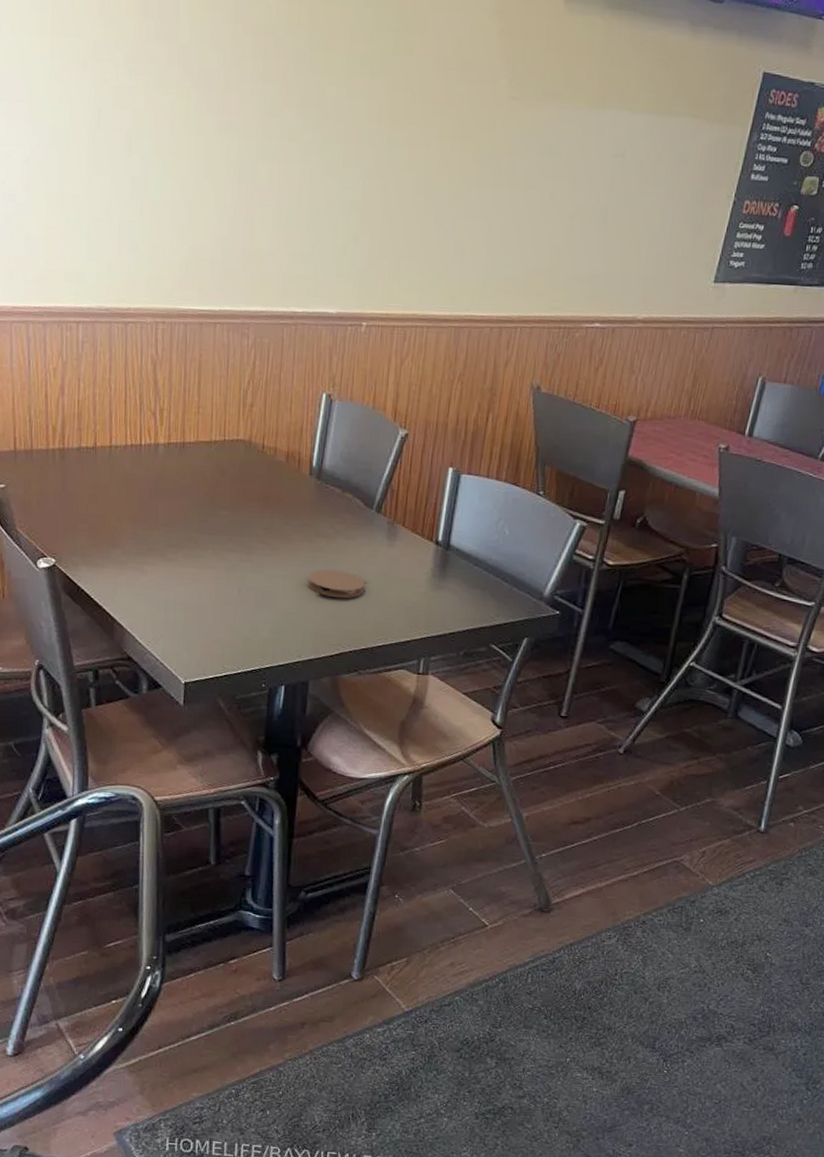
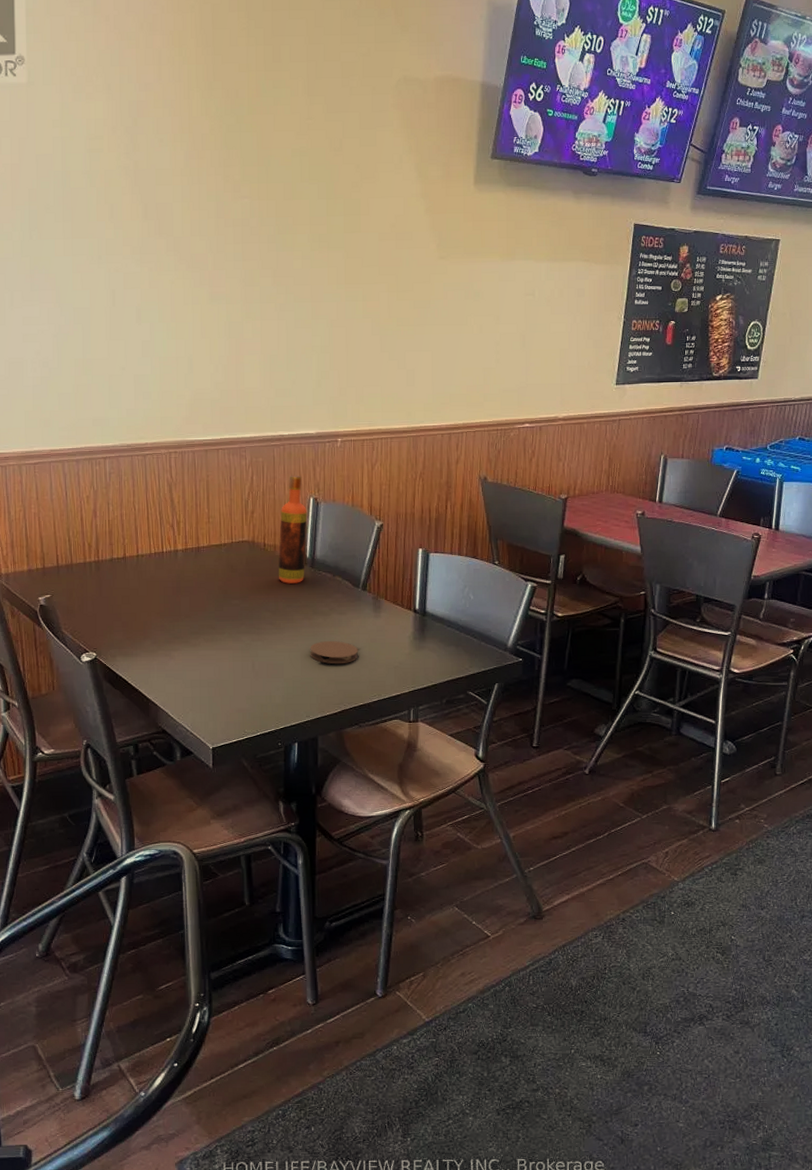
hot sauce: none [276,363,318,497] -> present [278,475,308,584]

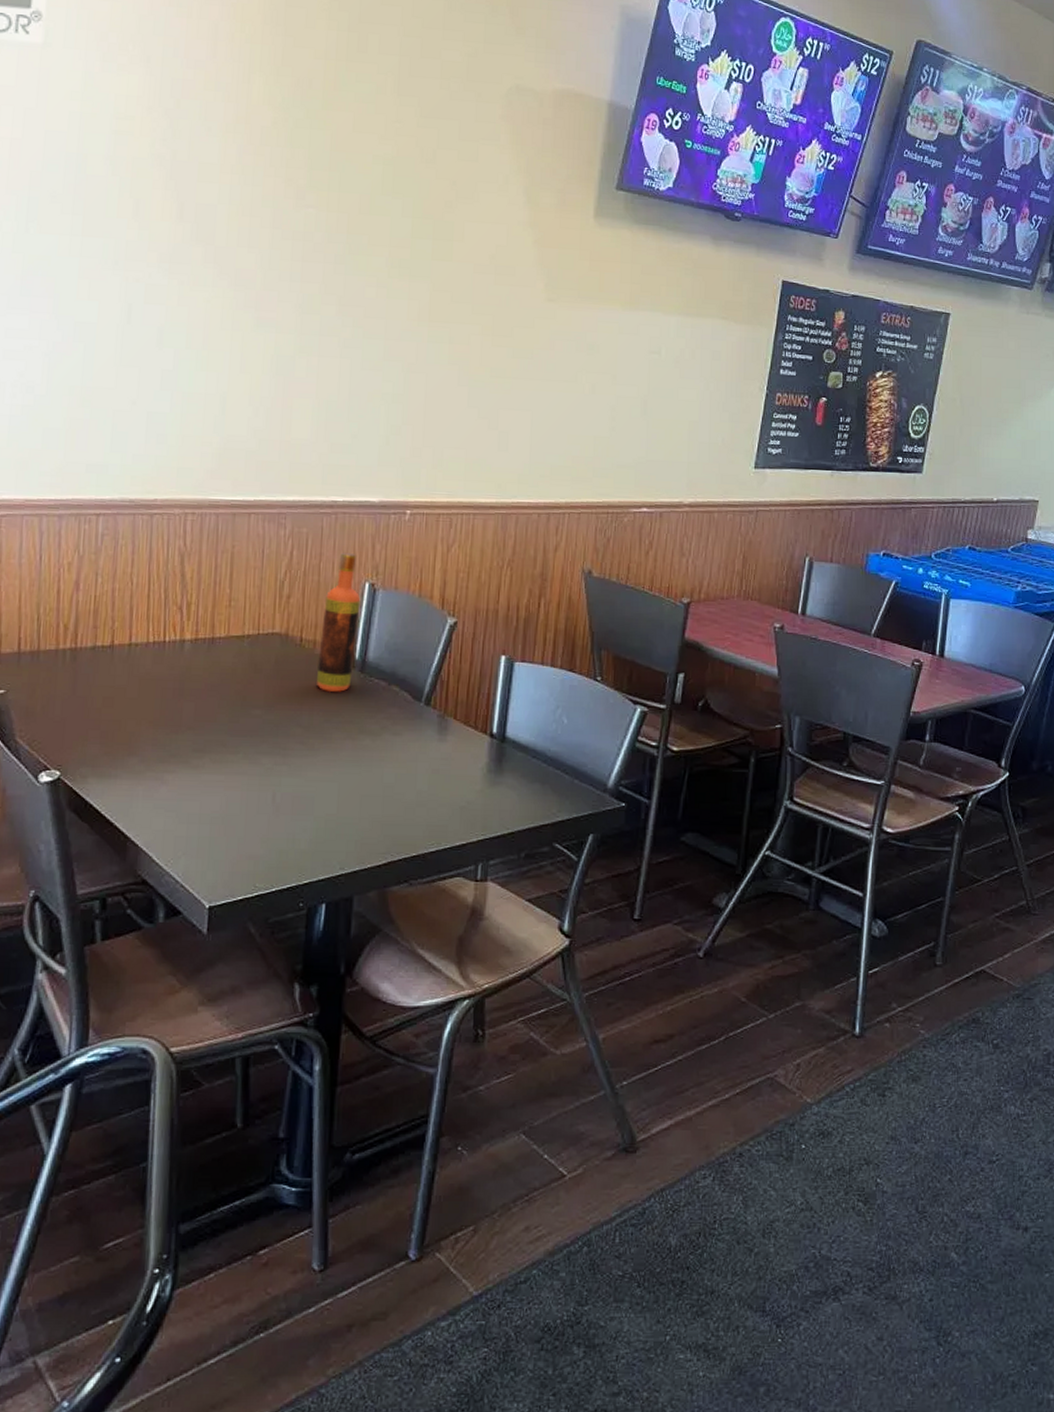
coaster: present [310,641,359,665] -> none [351,769,415,801]

